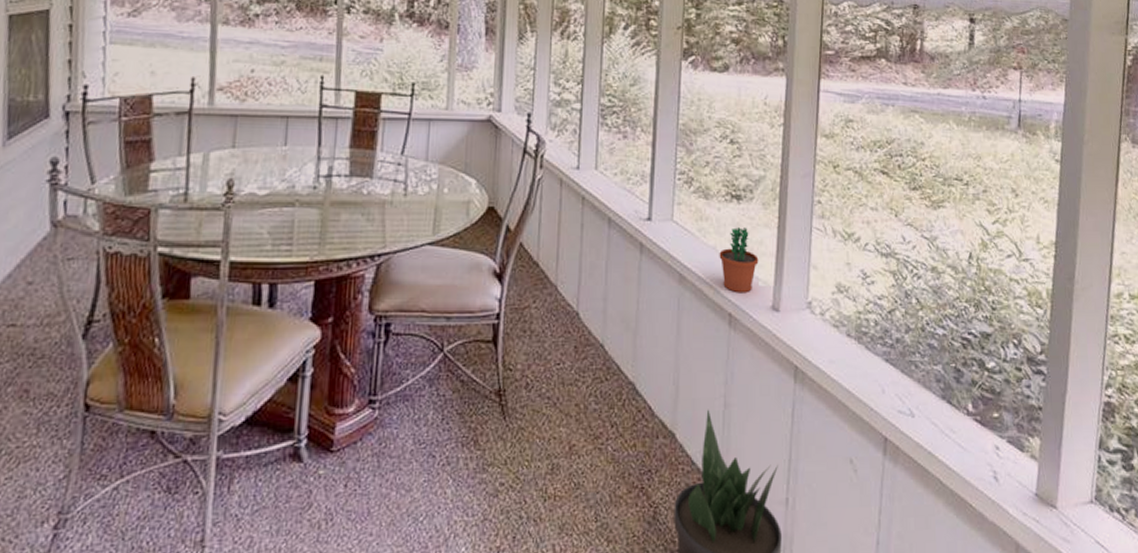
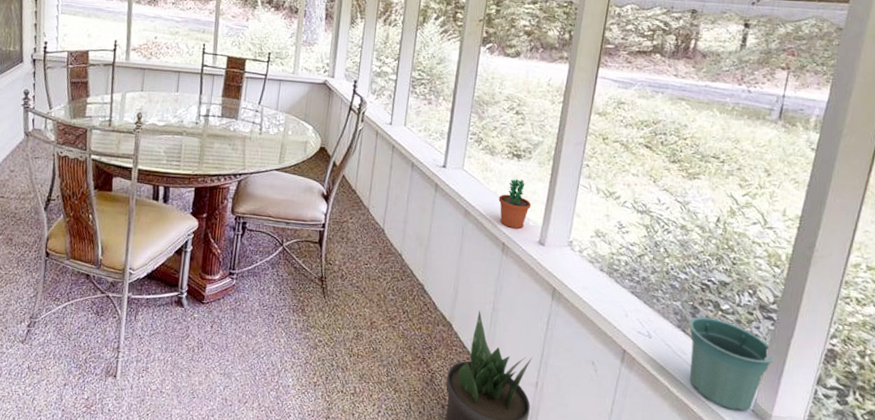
flower pot: none [954,380,1052,497] -> present [689,316,775,411]

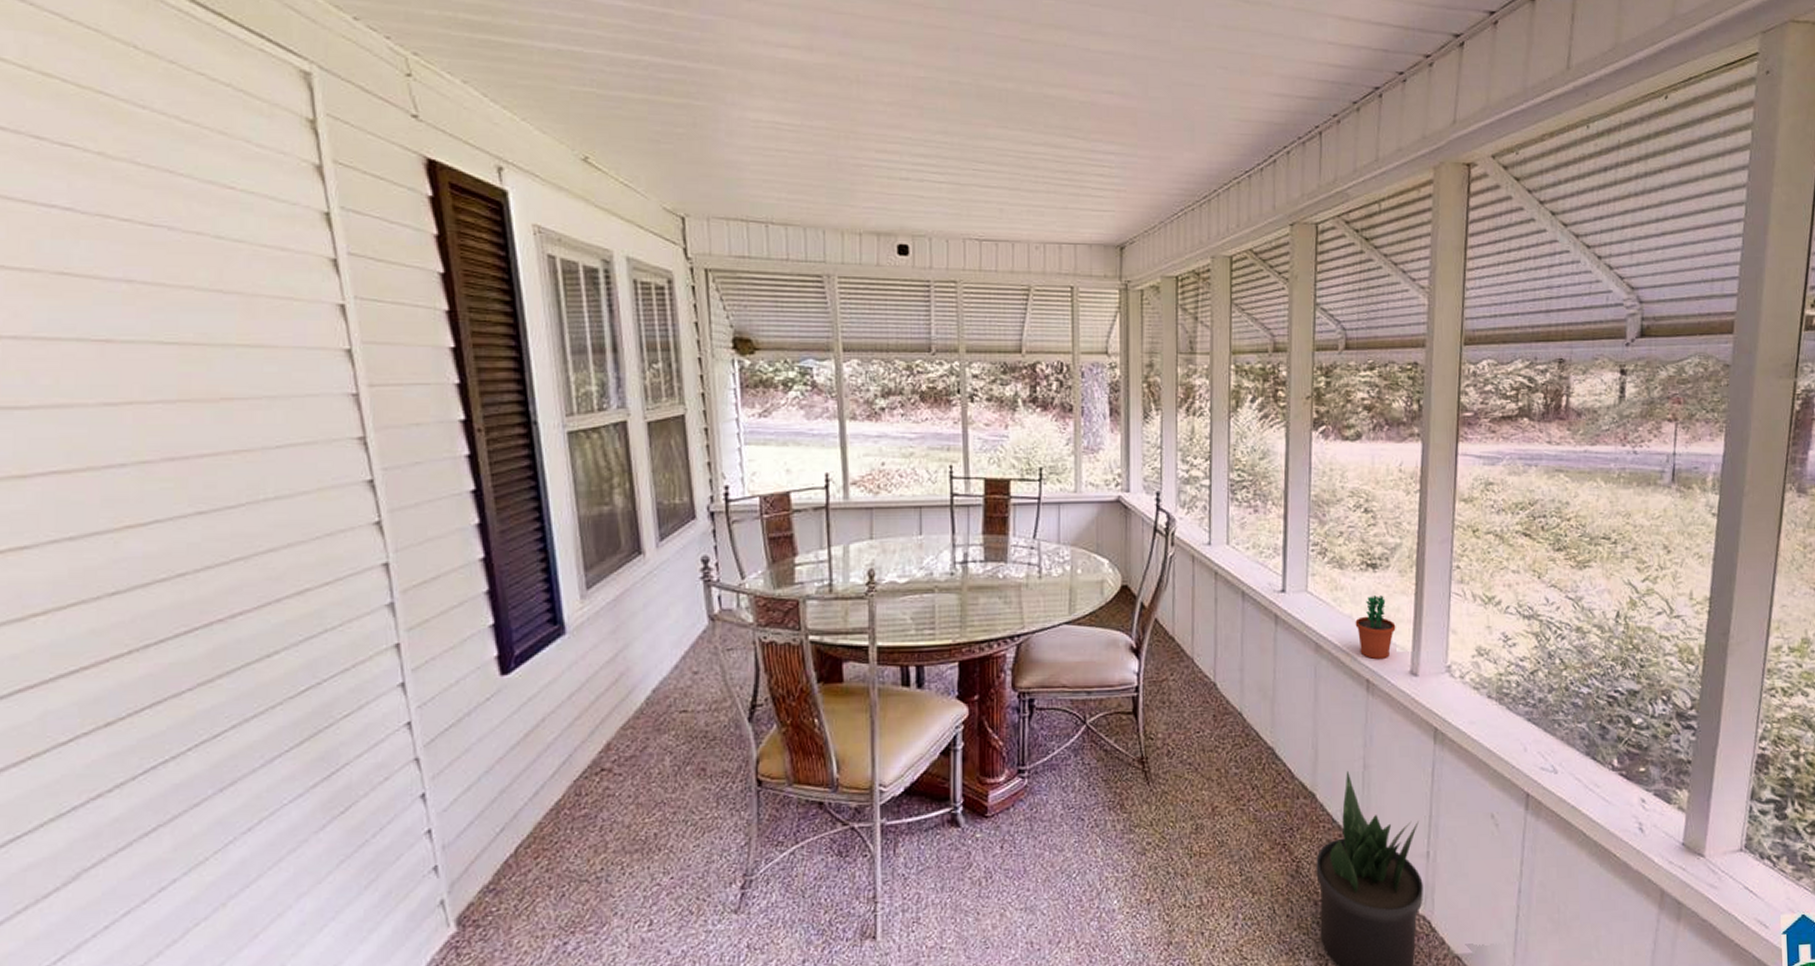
flower pot: present [689,316,775,411] -> none [1599,736,1701,847]

